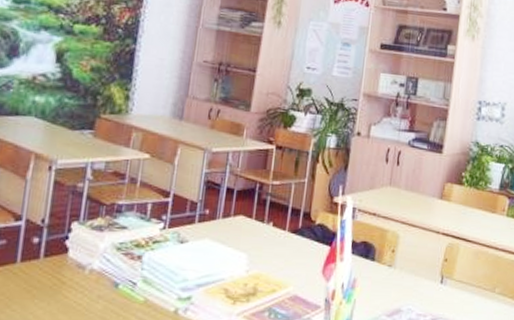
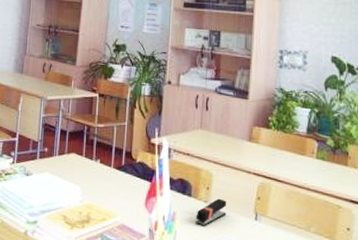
stapler: none [377,261,413,293] -> present [195,198,227,227]

